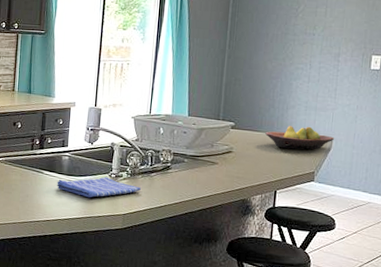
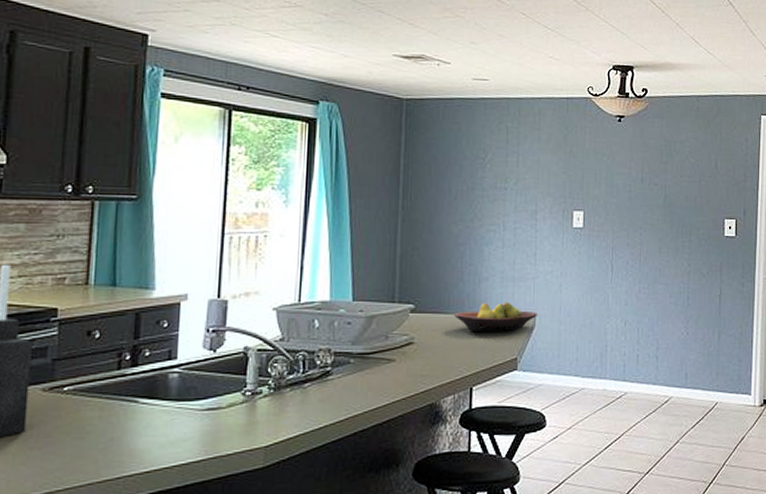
dish towel: present [57,176,141,198] -> none [160,396,290,430]

